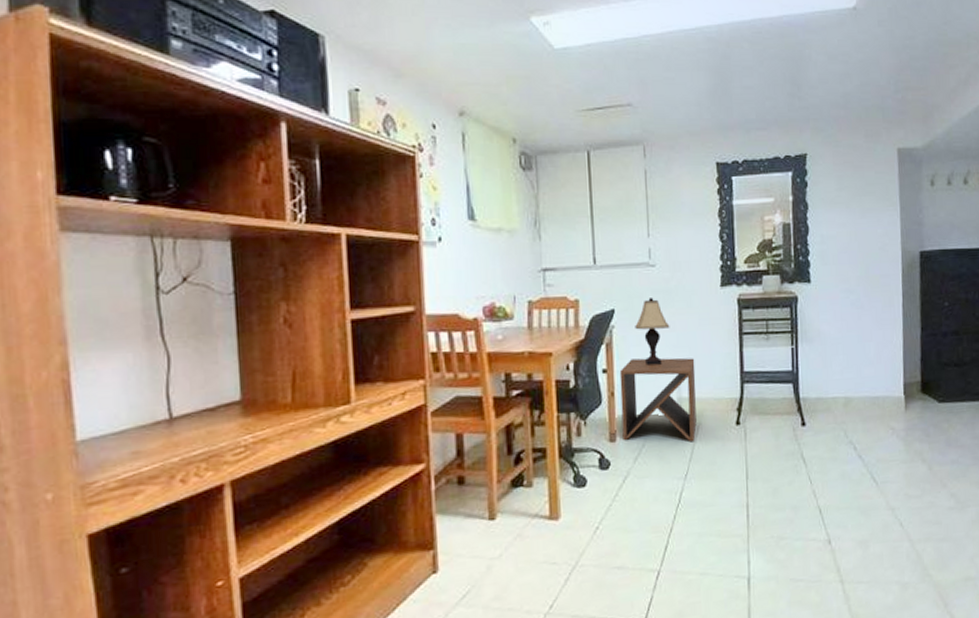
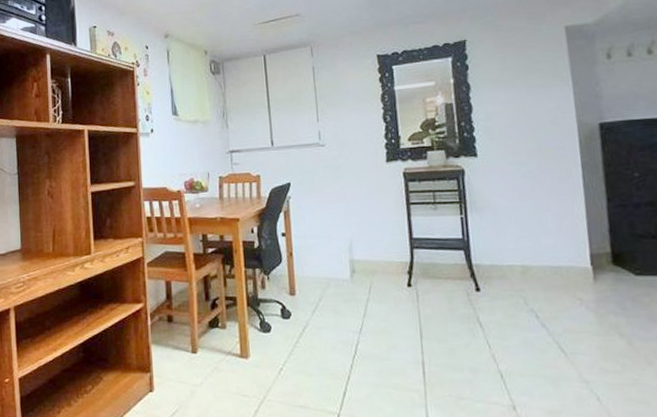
side table: present [619,357,697,442] -> none [296,224,369,300]
lamp: present [635,298,670,366] -> none [309,173,340,231]

